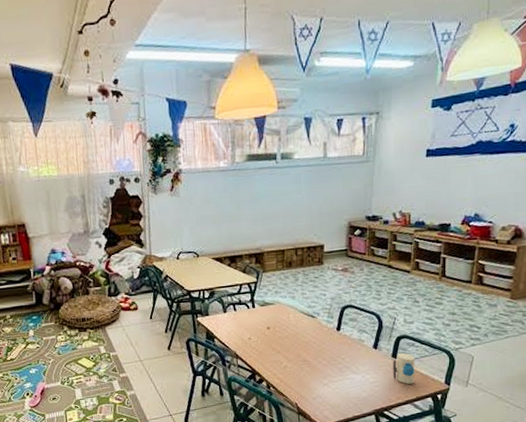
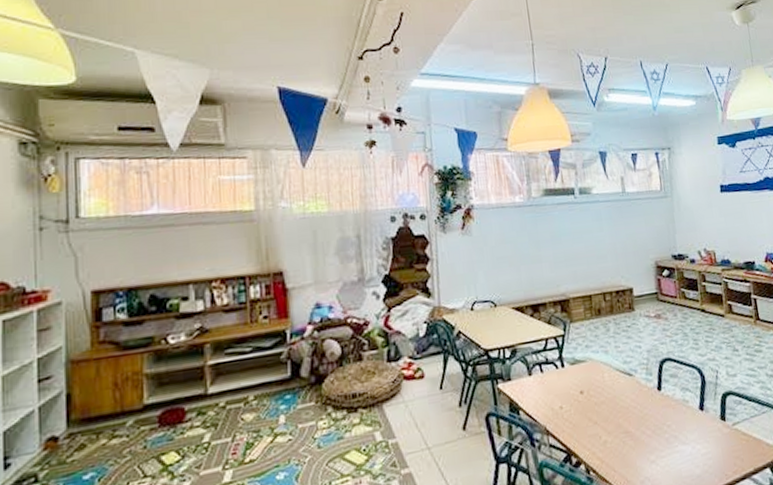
toy: present [393,352,416,384] -> none [722,413,749,453]

